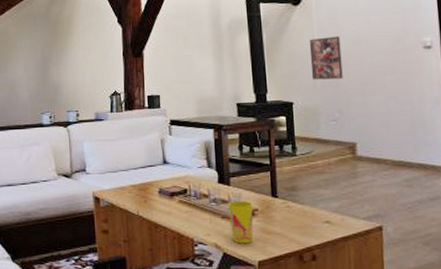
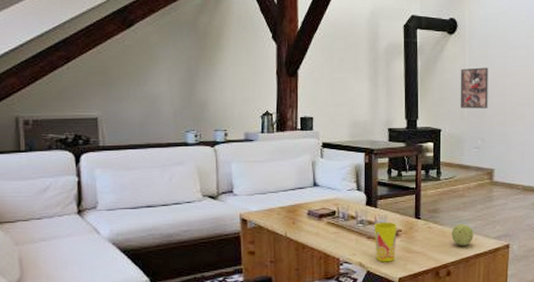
decorative ball: none [313,202,340,227] -> present [451,223,474,246]

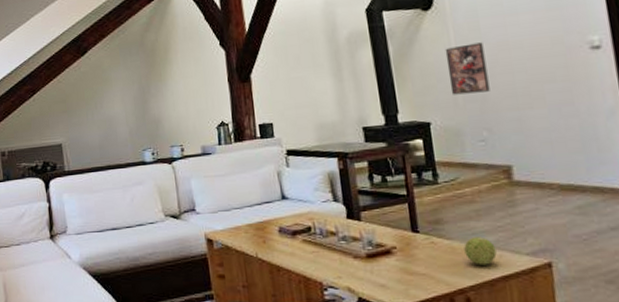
cup: present [374,221,397,262] -> none [360,237,393,287]

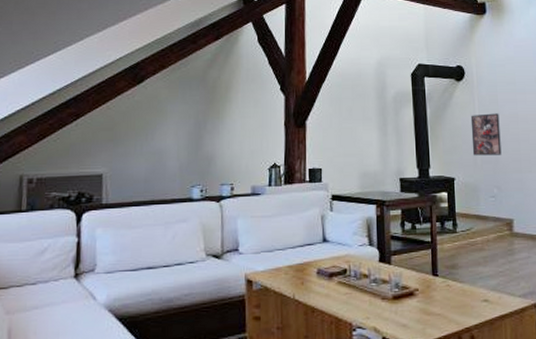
decorative ball: present [464,236,497,265] -> none [472,280,497,306]

